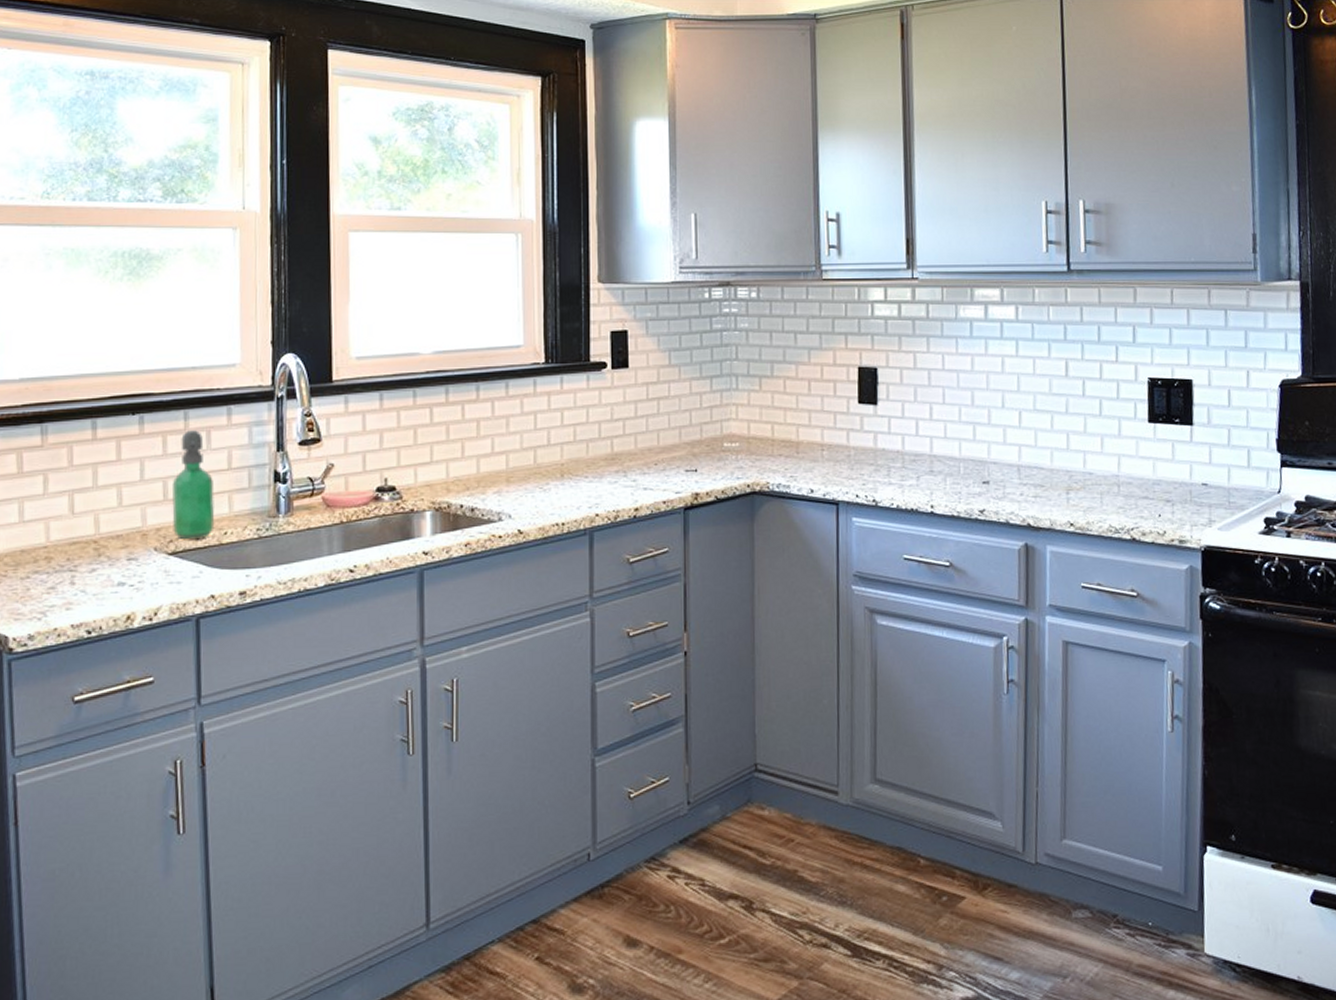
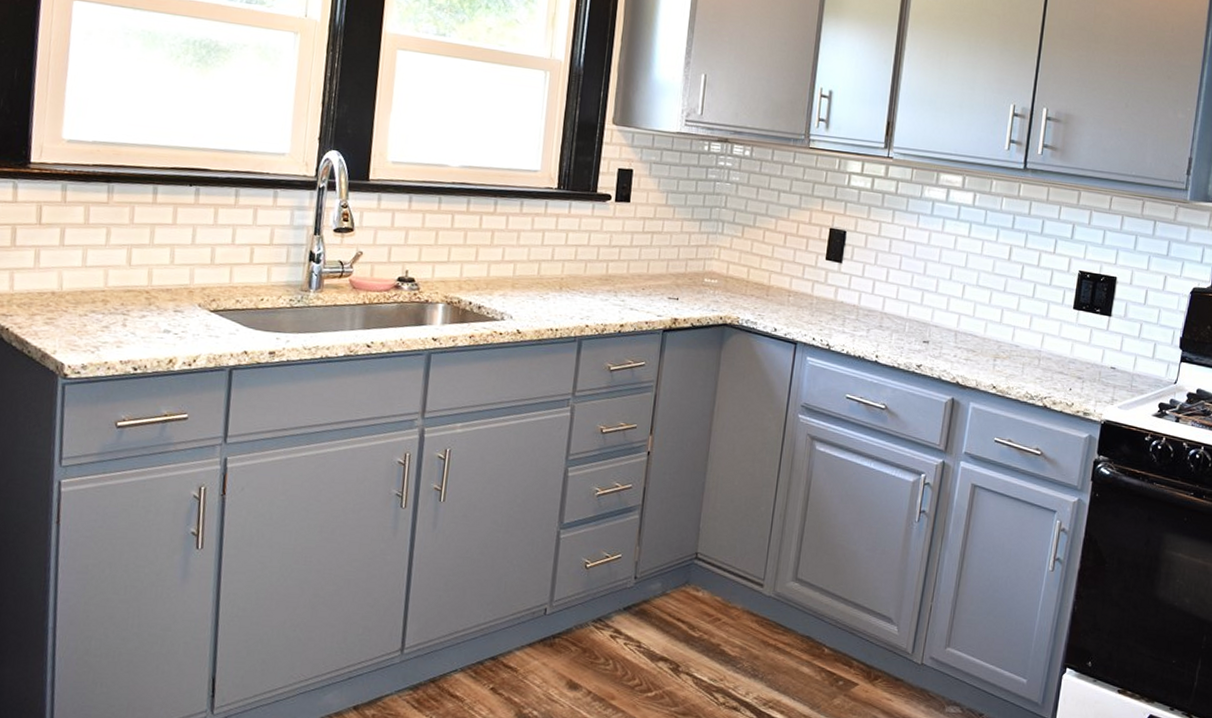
soap dispenser: present [171,430,215,540] -> none [216,206,256,302]

